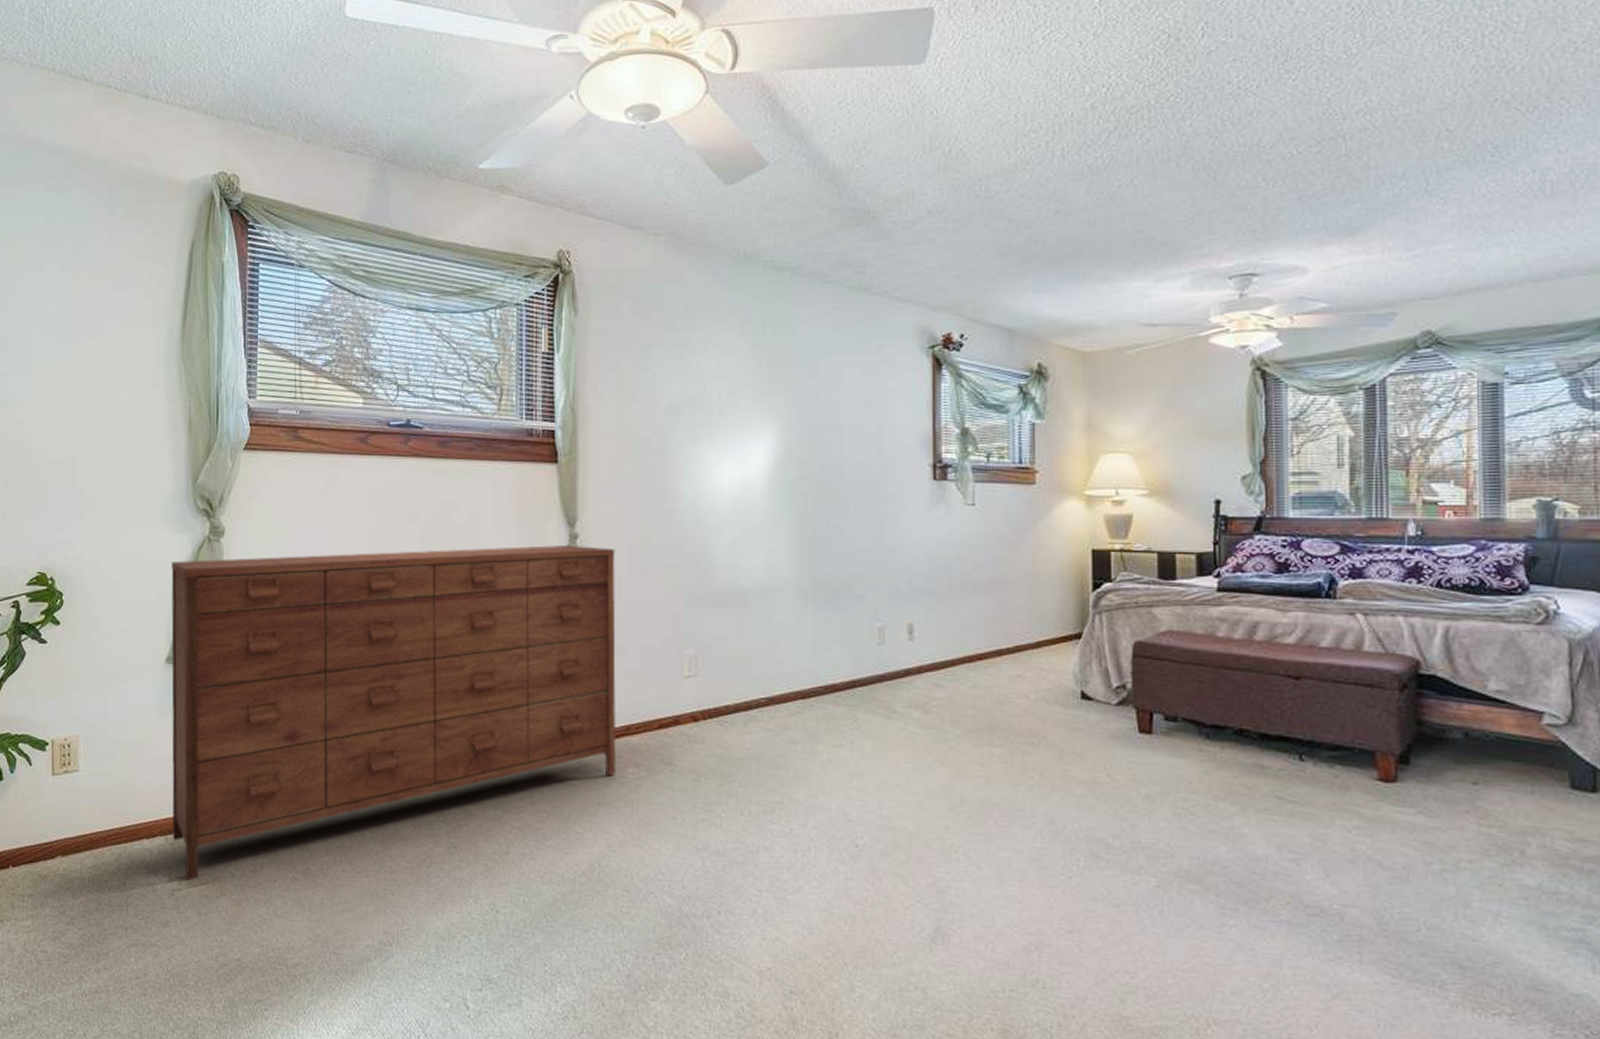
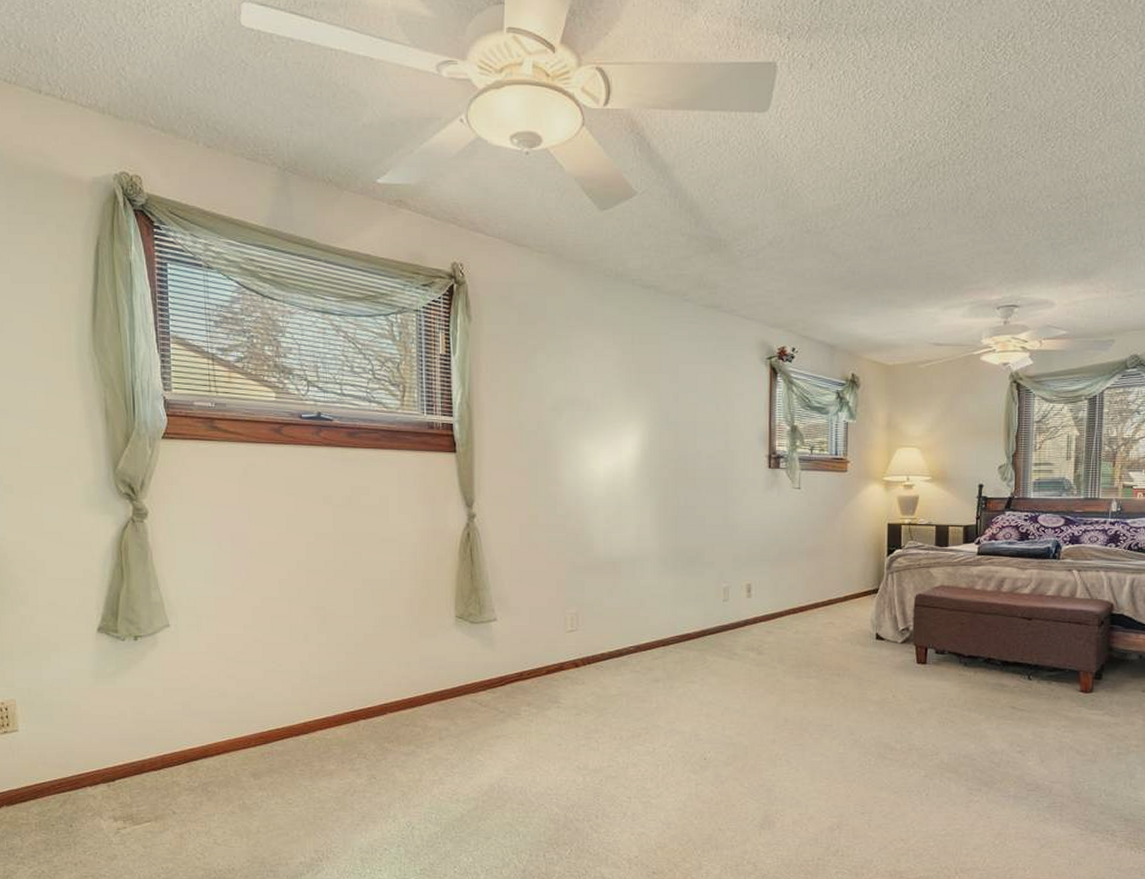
dresser: present [171,545,616,881] -> none [97,524,512,820]

